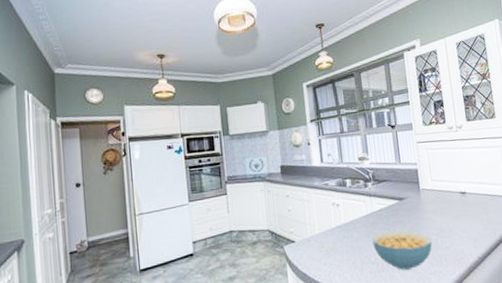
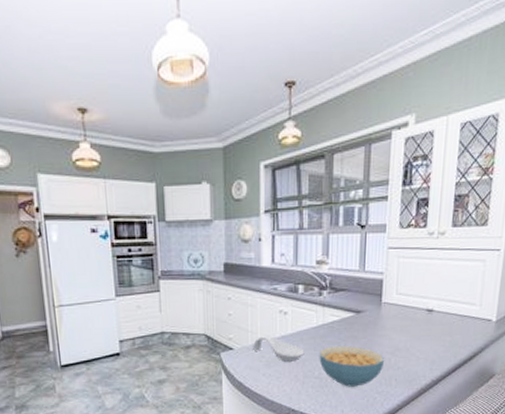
spoon rest: none [311,227,359,250] -> present [252,336,304,362]

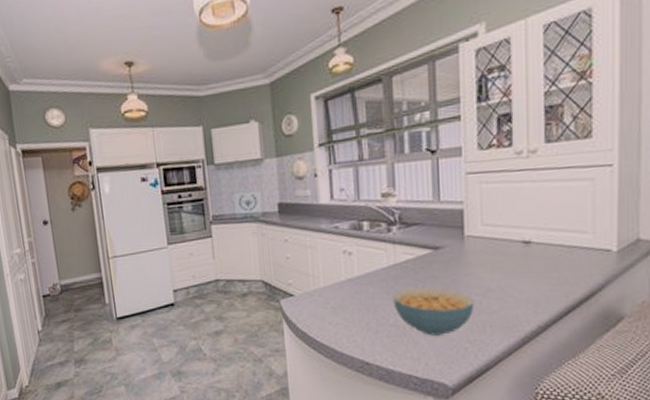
spoon rest: present [252,336,304,362] -> none [314,280,376,308]

